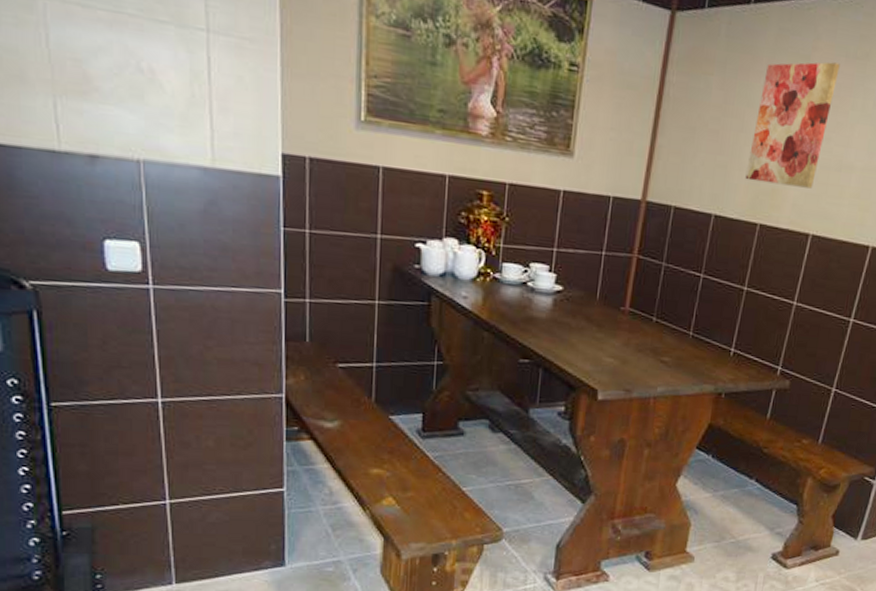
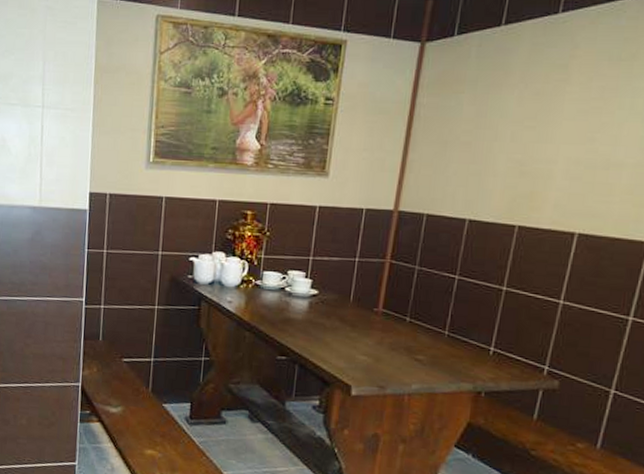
wall art: present [745,62,840,189] -> none [501,67,602,189]

